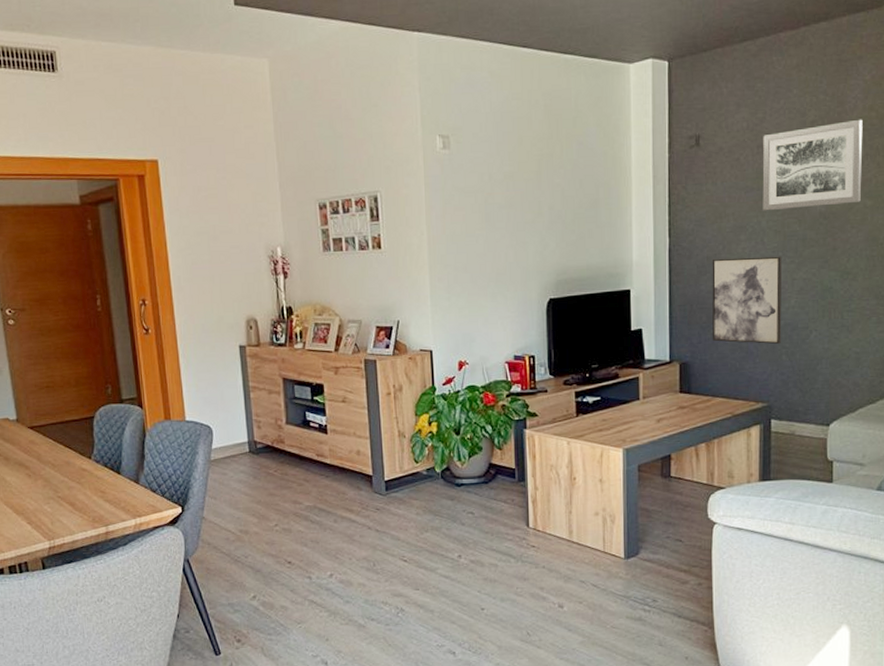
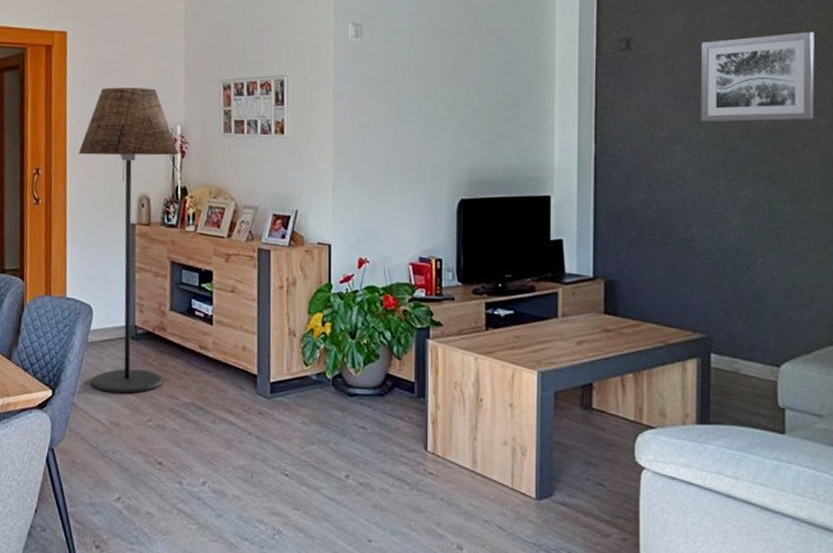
floor lamp: none [183,212,285,504] -> present [79,87,179,394]
wall art: present [712,256,783,345] -> none [643,169,724,269]

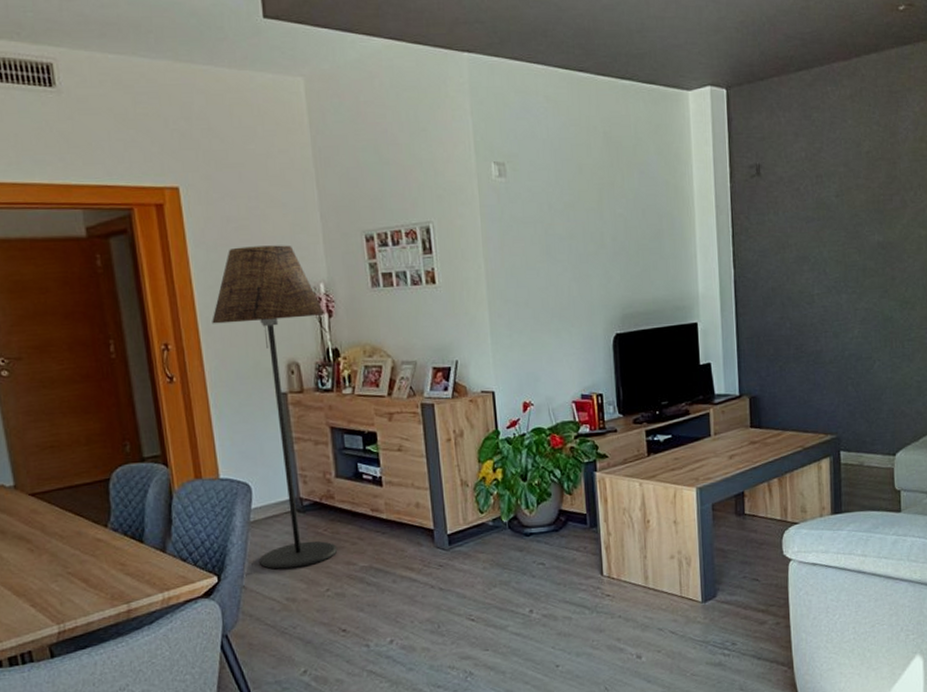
wall art: present [700,31,815,122] -> none [821,150,916,241]

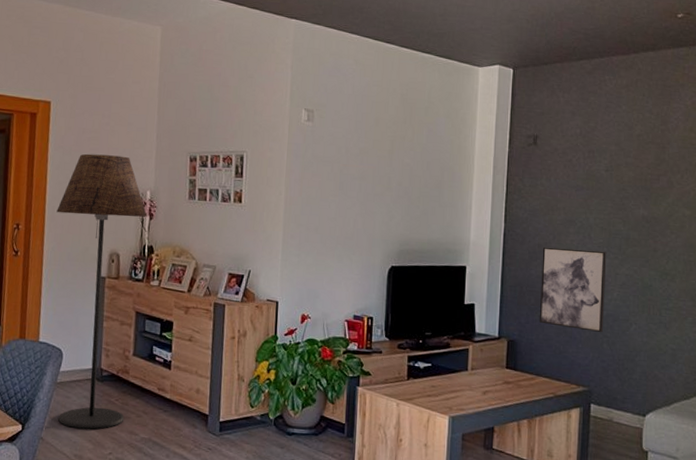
wall art: none [776,286,847,376] -> present [540,247,607,333]

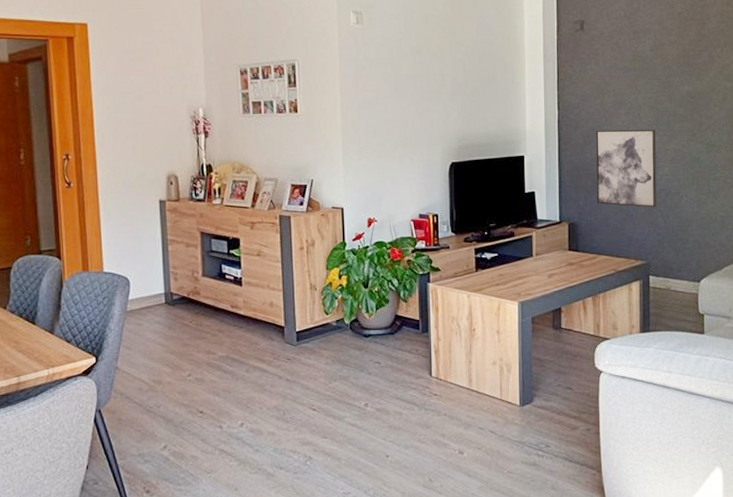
floor lamp: present [56,153,147,430] -> none [107,75,202,354]

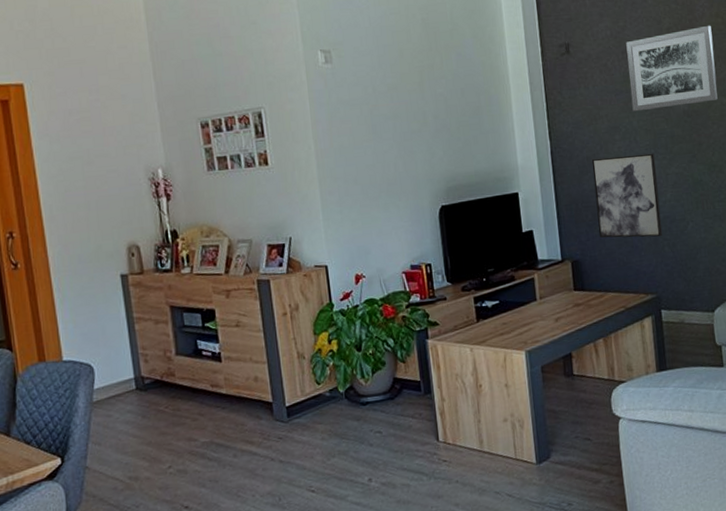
wall art: none [638,12,722,89] -> present [626,25,718,112]

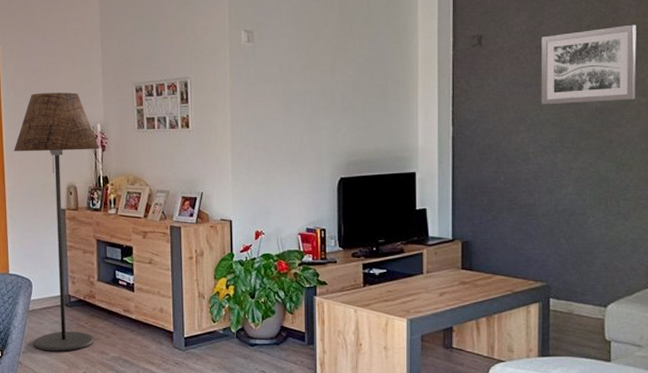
floor lamp: none [55,134,178,449] -> present [14,92,100,352]
wall art: present [591,153,662,238] -> none [493,146,560,228]

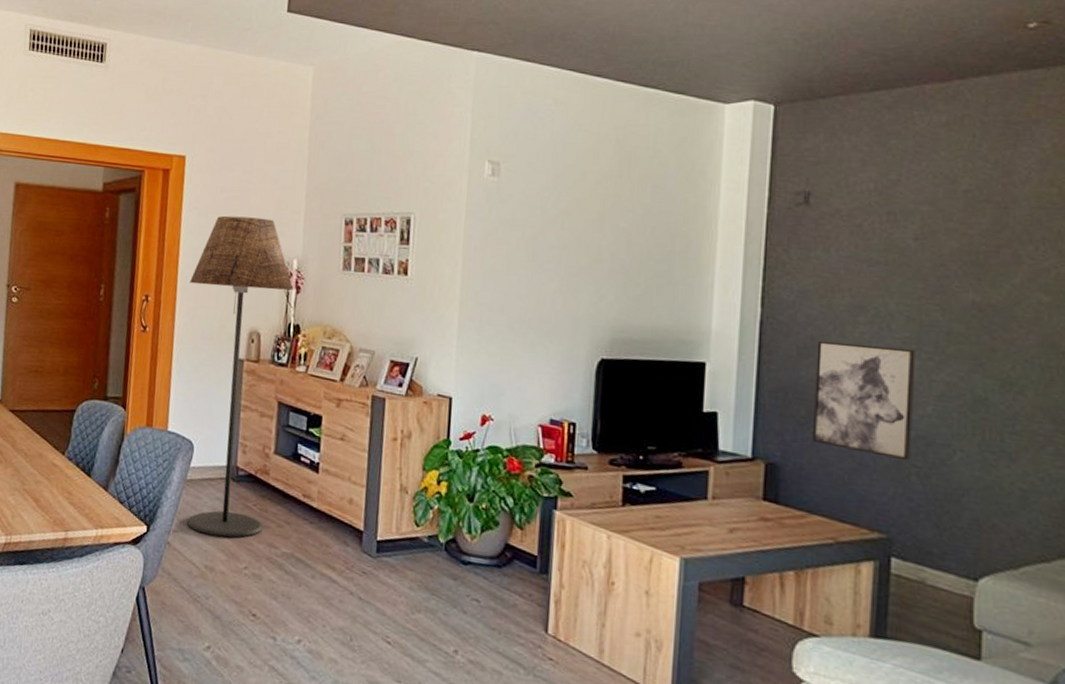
wall art: none [493,146,560,228] -> present [813,340,917,461]
wall art: present [541,24,637,105] -> none [891,194,1038,297]

